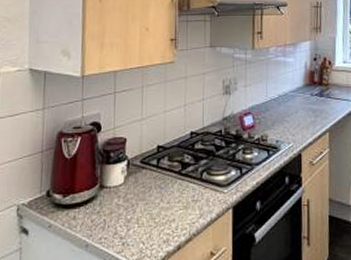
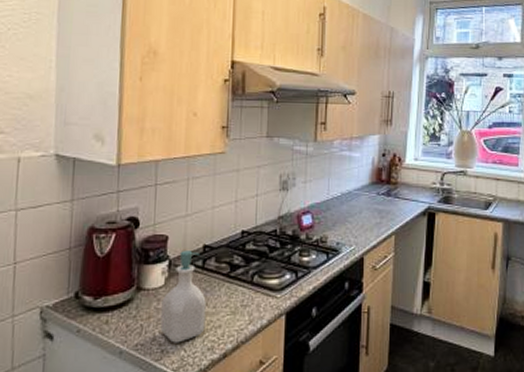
soap bottle: none [121,151,161,237] -> present [160,251,206,343]

